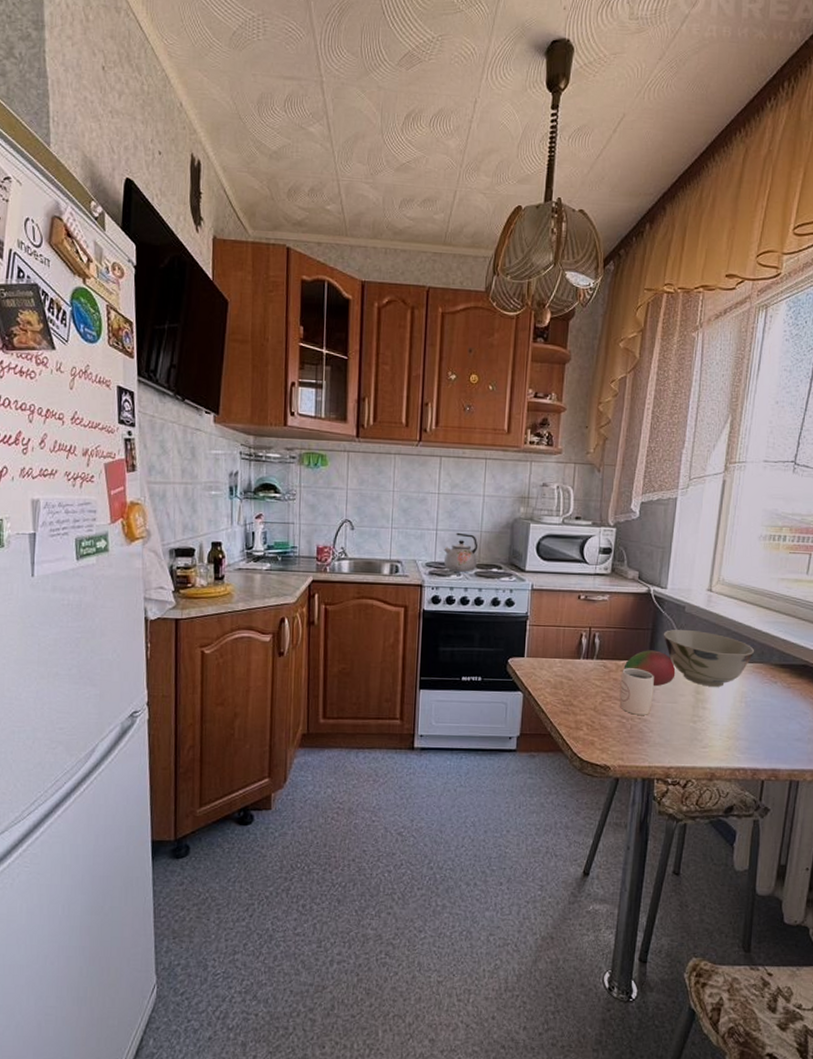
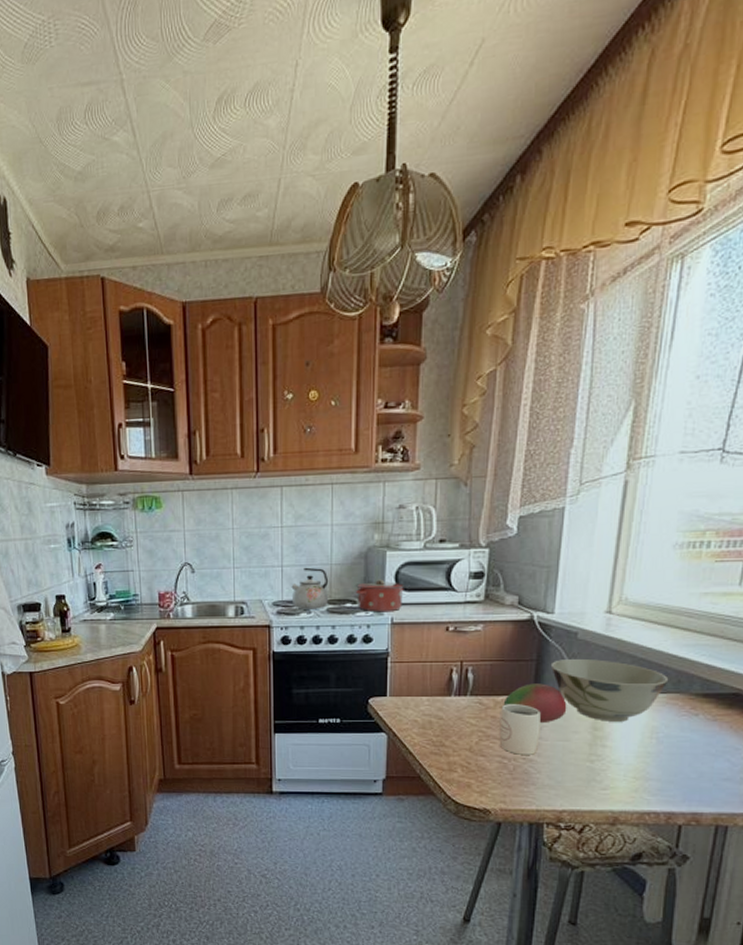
casserole: none [501,548,545,579] -> present [355,579,406,612]

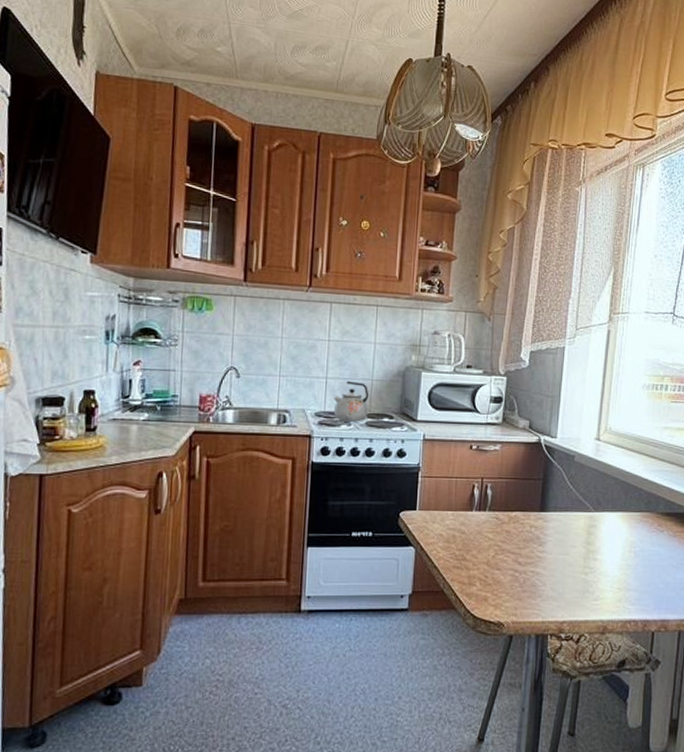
casserole: present [355,579,406,612] -> none [392,397,437,429]
mug: present [499,704,541,755] -> none [512,519,546,568]
fruit: present [503,683,567,724] -> none [516,500,567,538]
bowl: present [550,659,669,722] -> none [554,479,642,537]

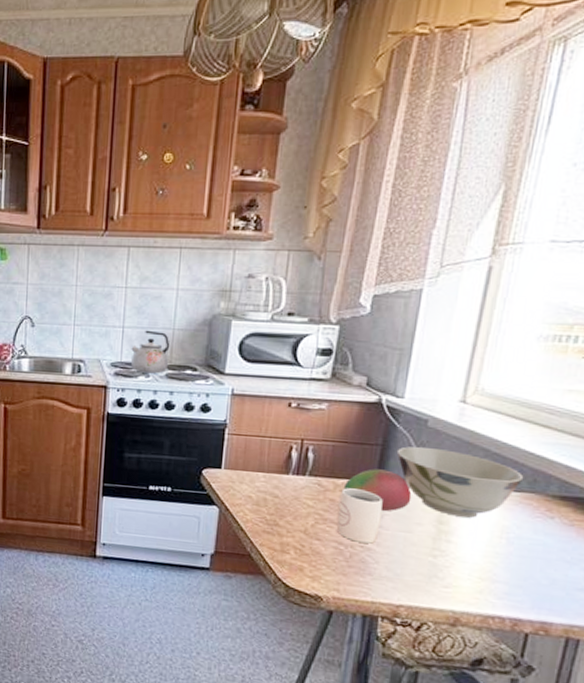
mug: none [512,519,546,568] -> present [336,488,383,544]
fruit: none [516,500,567,538] -> present [343,468,412,512]
bowl: none [554,479,642,537] -> present [396,446,524,518]

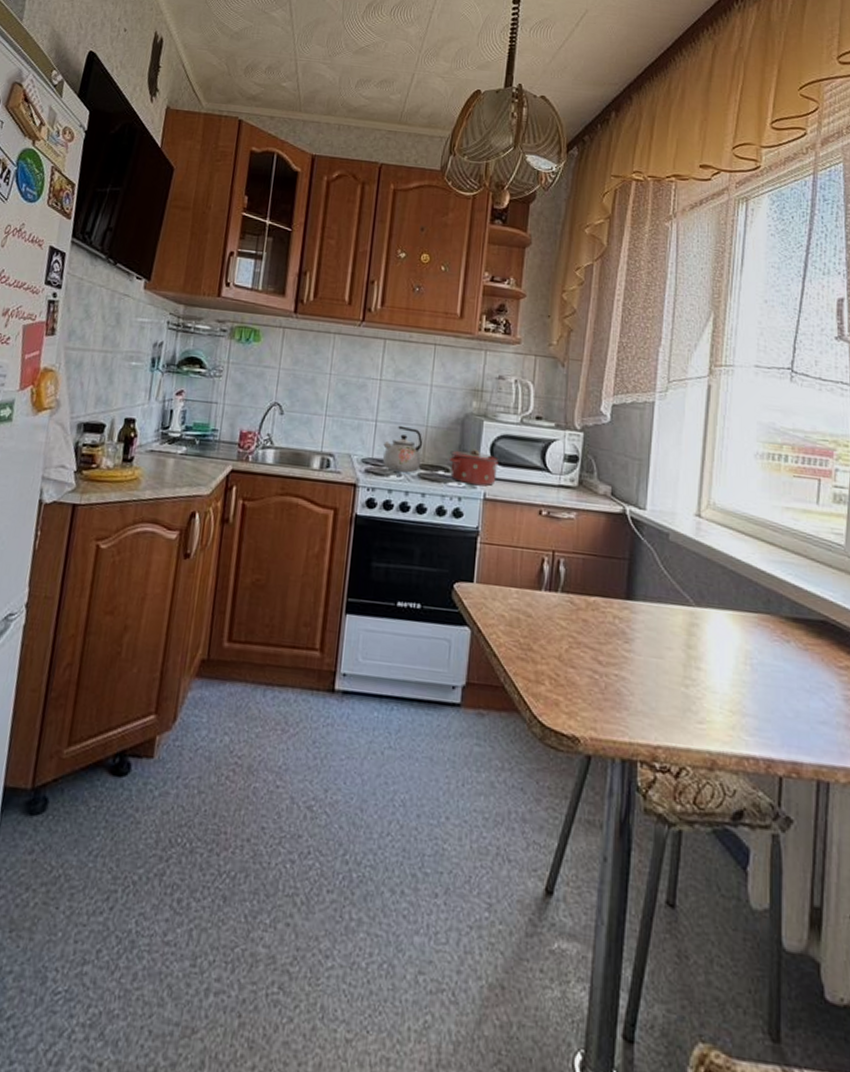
casserole: none [196,348,249,383] -> present [448,448,501,486]
mug: present [336,488,383,544] -> none [590,606,633,672]
fruit: present [343,468,412,512] -> none [595,585,660,634]
bowl: present [396,446,524,518] -> none [643,561,759,642]

